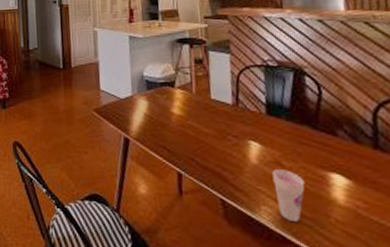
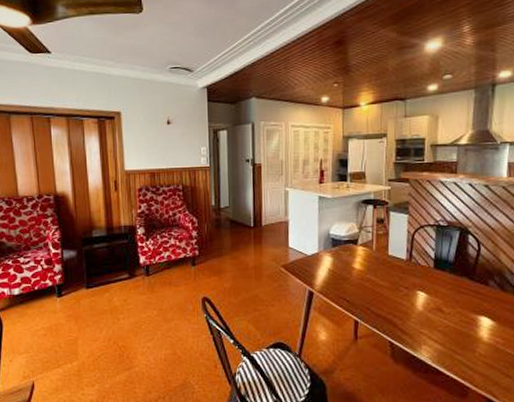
cup: present [272,169,305,221] -> none [434,315,459,357]

